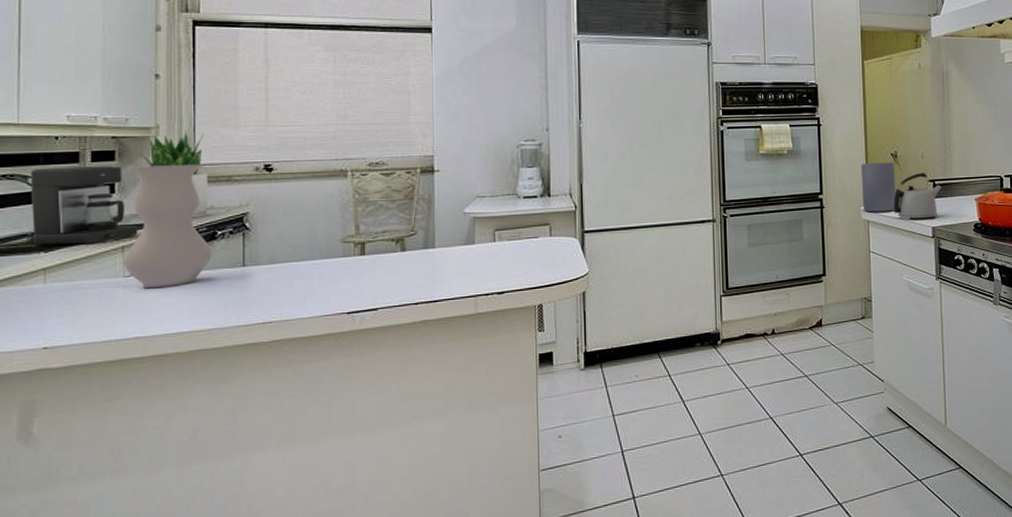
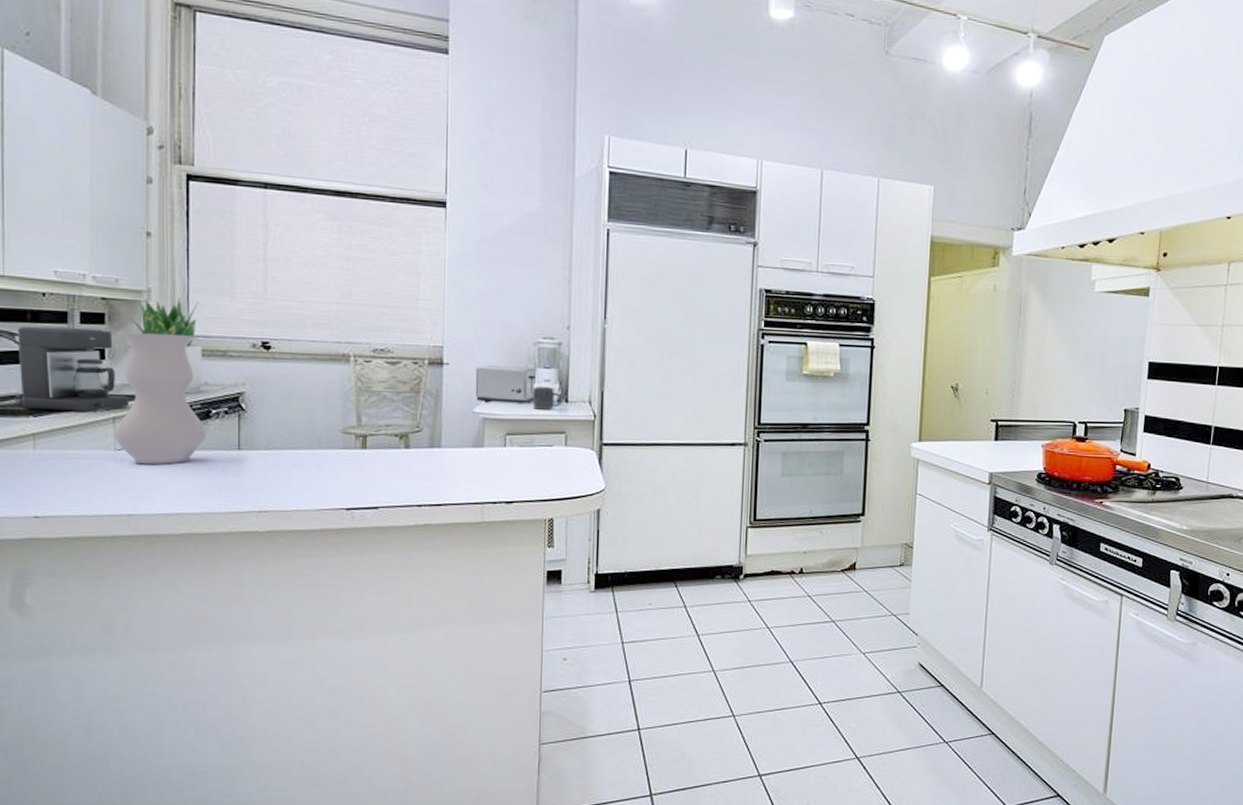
toaster: none [464,168,521,202] -> present [475,364,537,405]
mug: none [517,184,545,205] -> present [532,387,563,410]
canister: present [860,162,896,213] -> none [913,394,954,452]
kettle: present [893,172,942,220] -> none [948,410,1005,463]

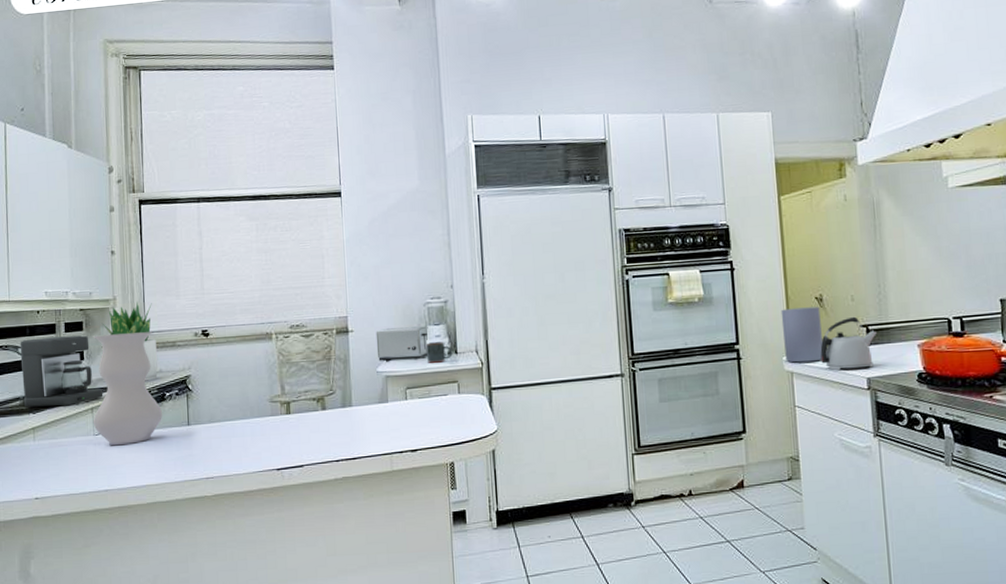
canister: none [913,394,954,452] -> present [780,306,823,364]
kettle: none [948,410,1005,463] -> present [820,316,877,371]

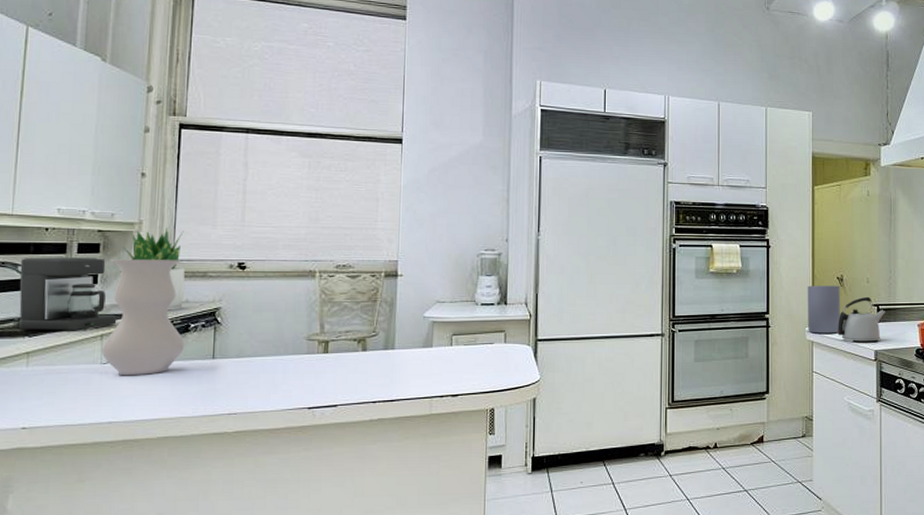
toaster: present [375,326,428,361] -> none [425,274,480,308]
mug: present [425,342,453,363] -> none [475,292,502,312]

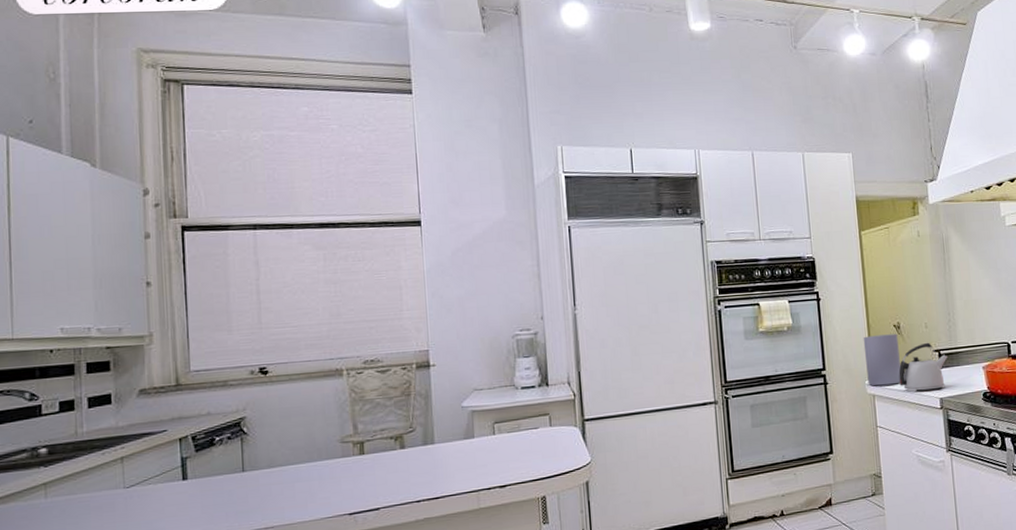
coffee maker: present [18,257,117,331] -> none [27,376,137,460]
vase: present [101,259,185,376] -> none [123,371,212,499]
planter: present [122,227,185,311] -> none [134,337,206,425]

